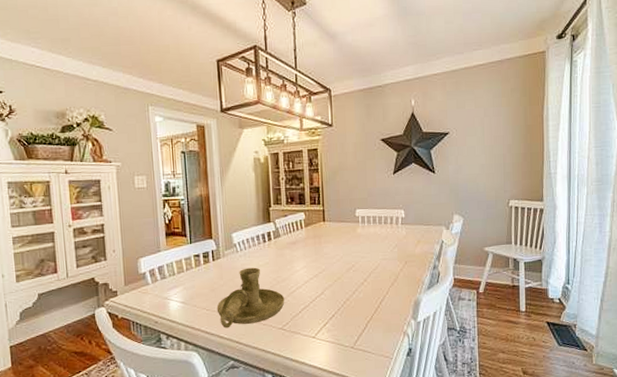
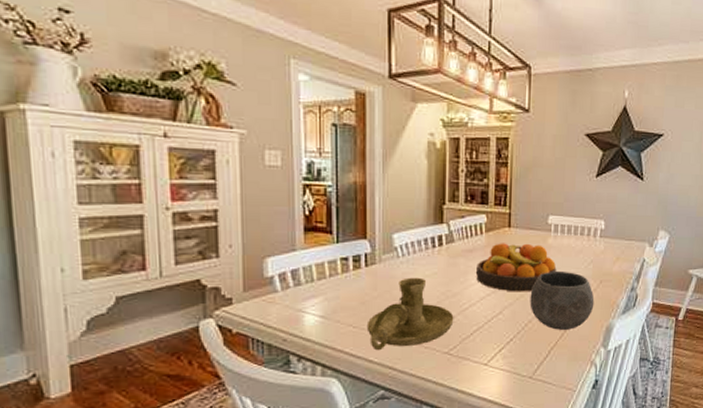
fruit bowl: none [300,234,367,275] -> present [476,243,557,292]
bowl: none [346,255,402,306] -> present [530,270,595,330]

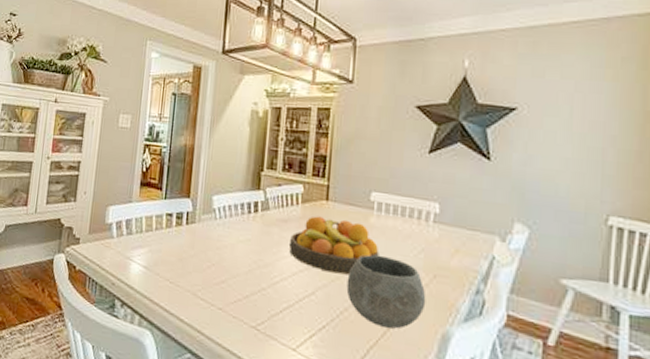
candle holder: present [366,277,454,351] -> none [181,240,264,313]

